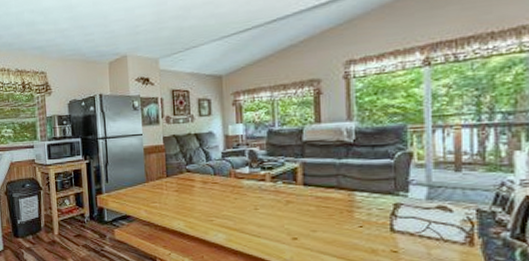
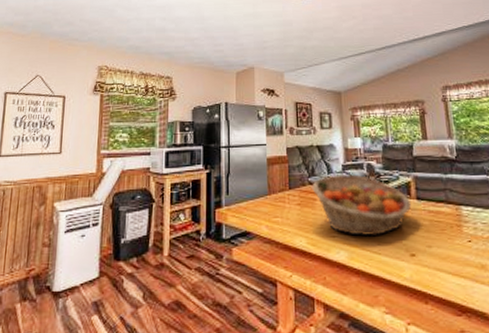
fruit basket: none [189,161,297,221] -> present [312,174,412,237]

